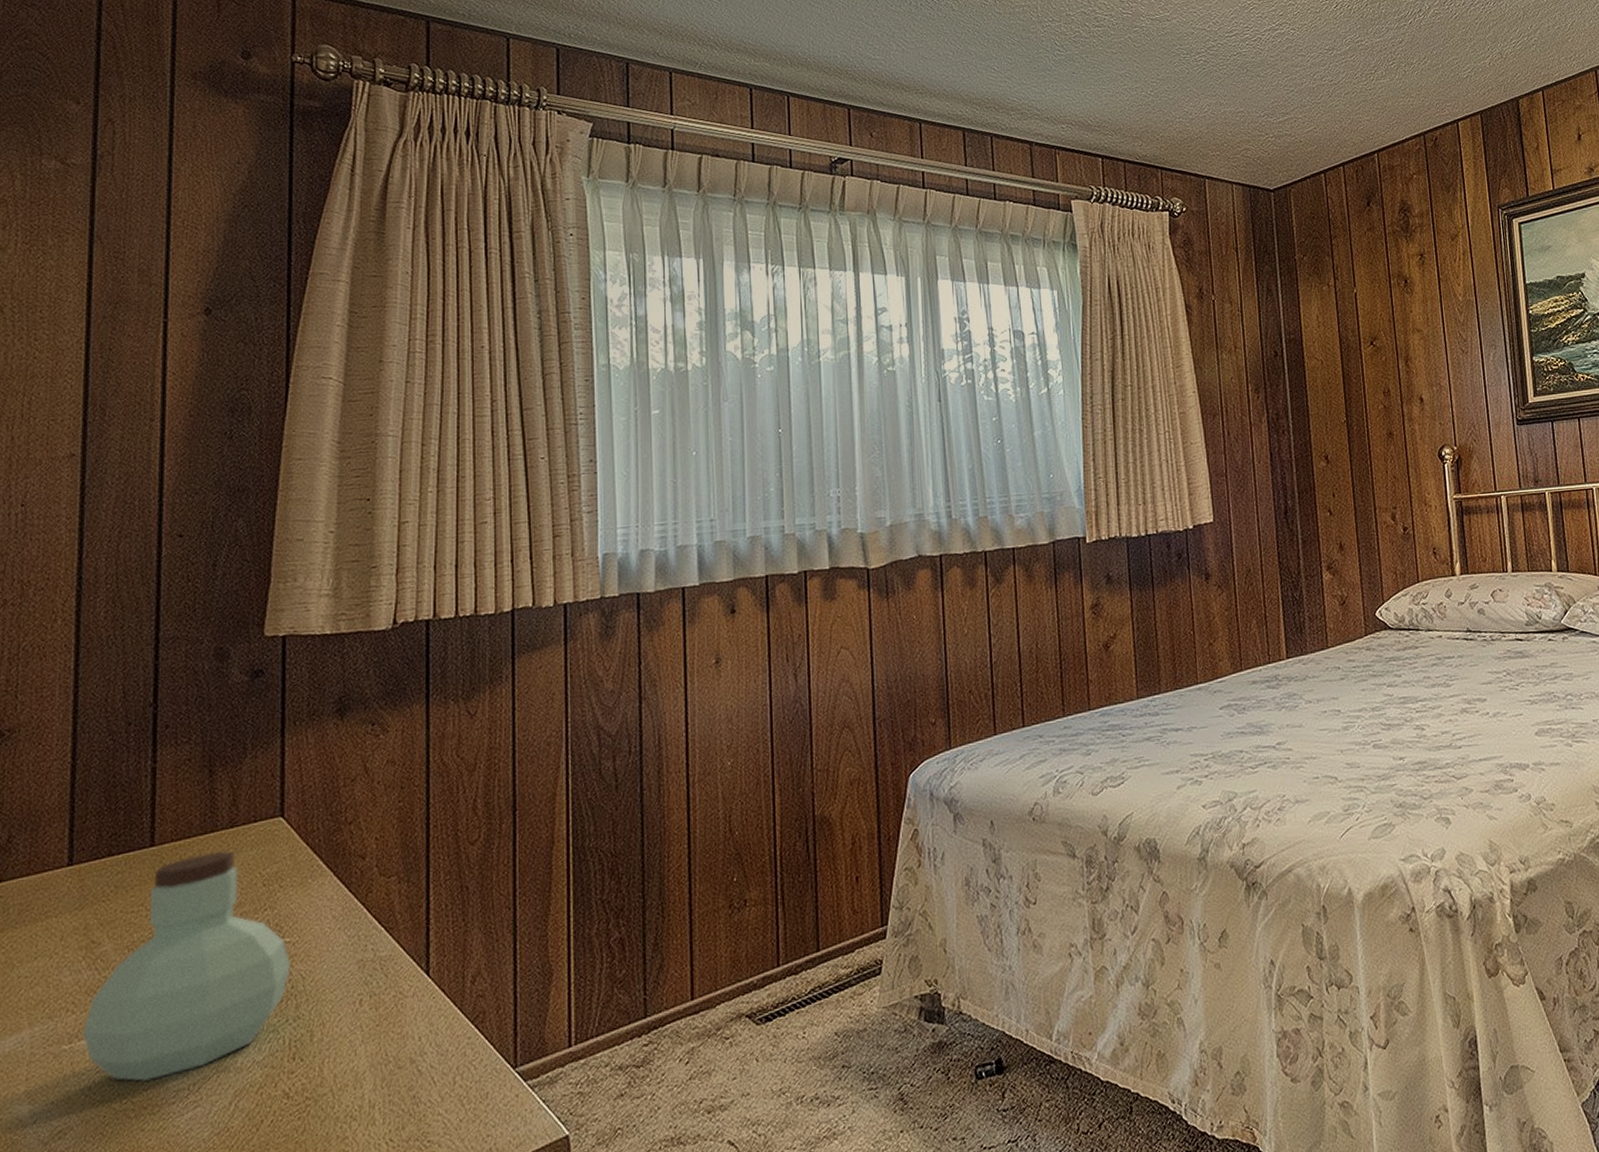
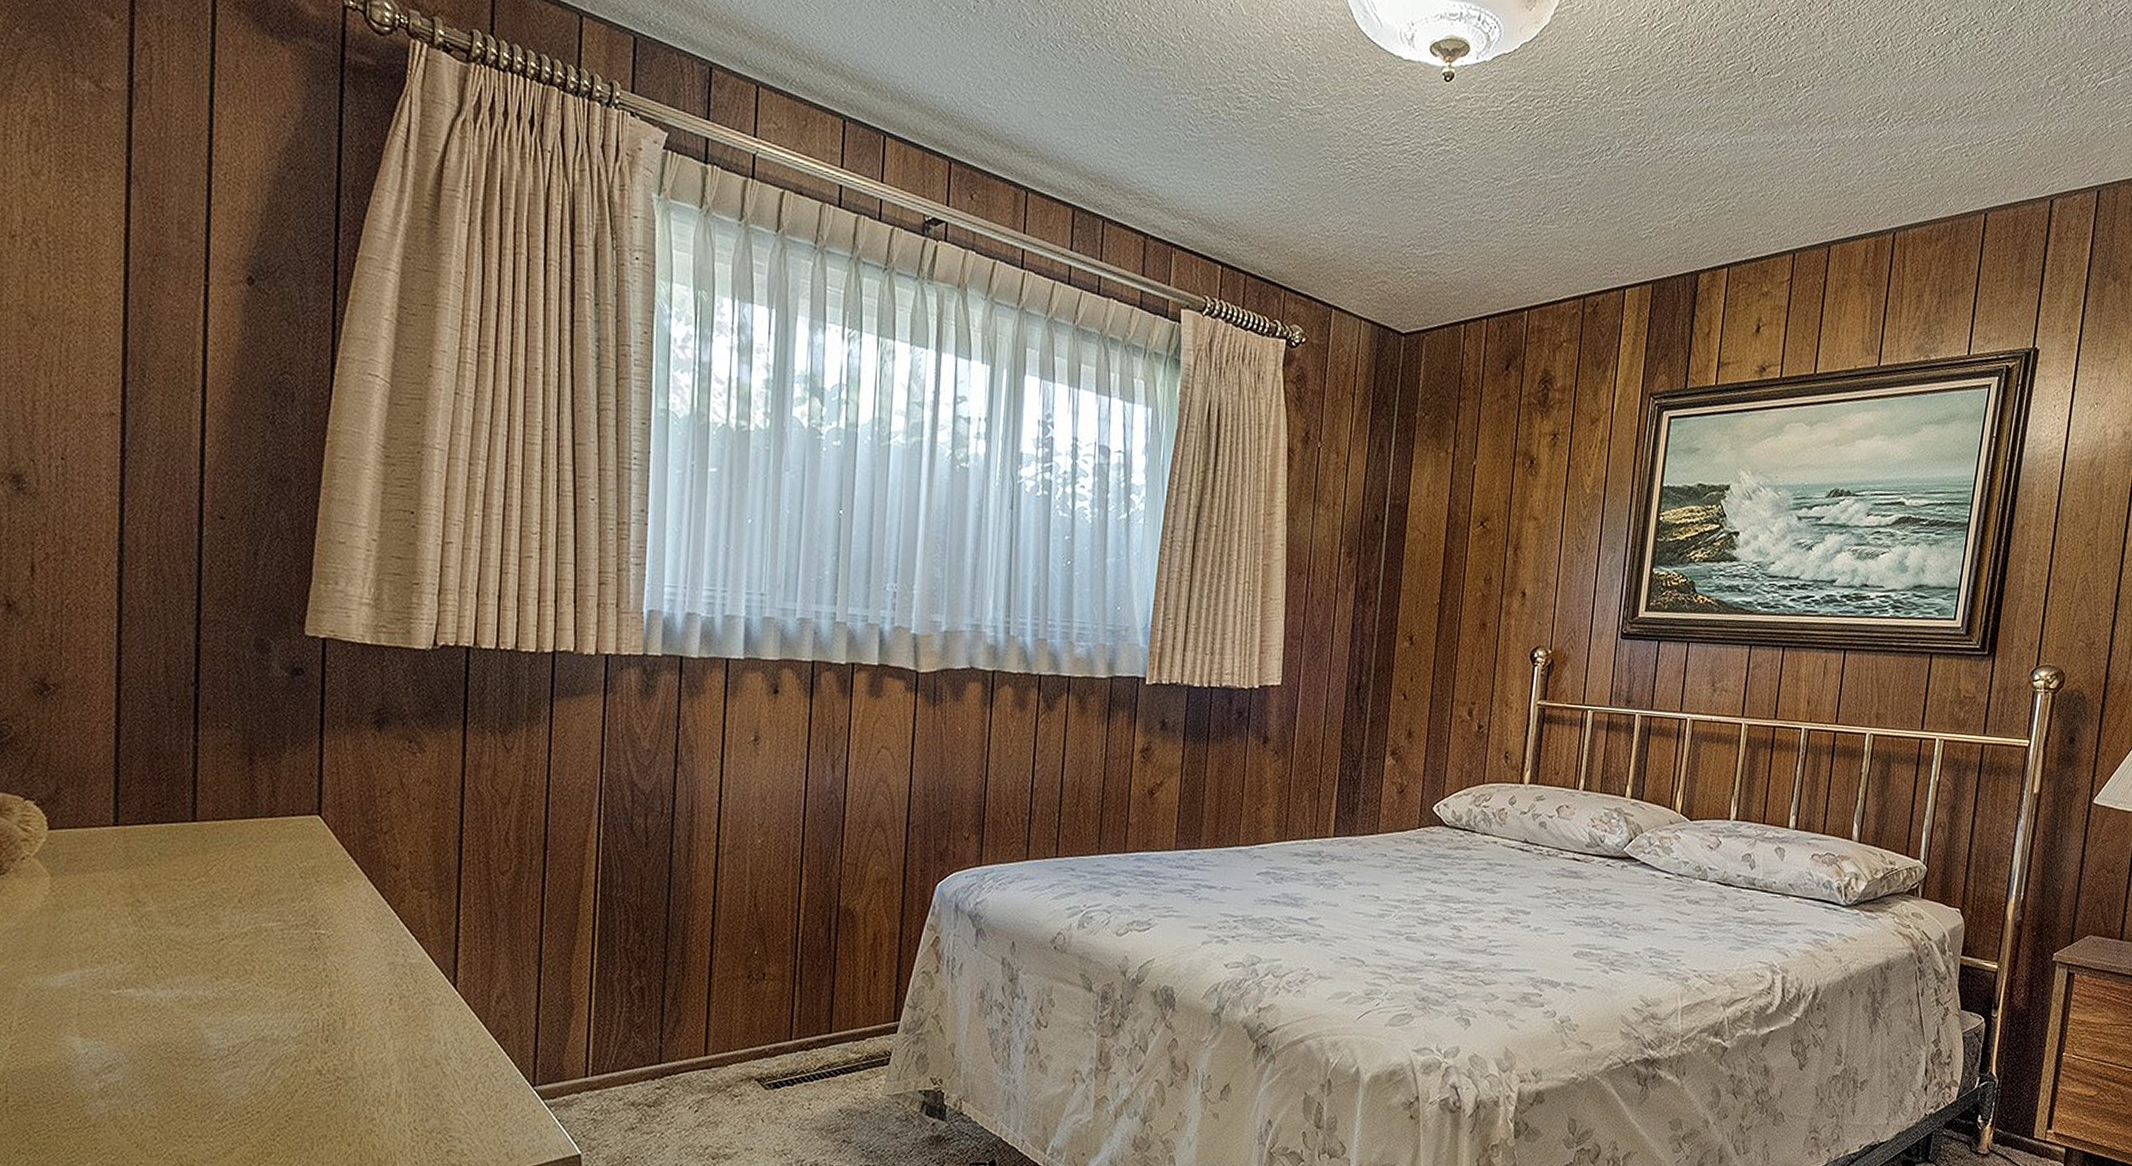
jar: present [83,851,290,1082] -> none [130,837,325,1036]

